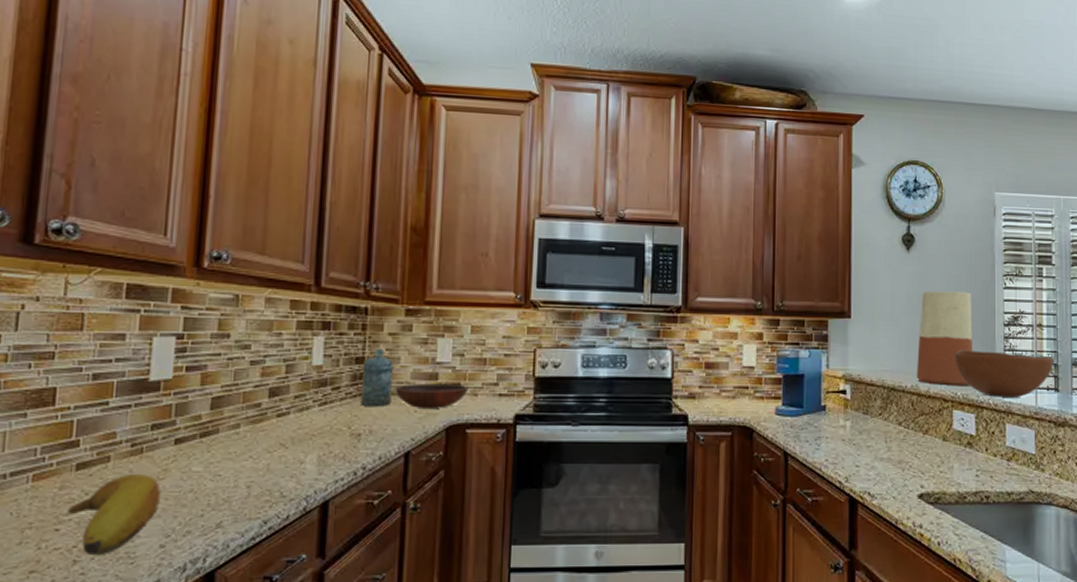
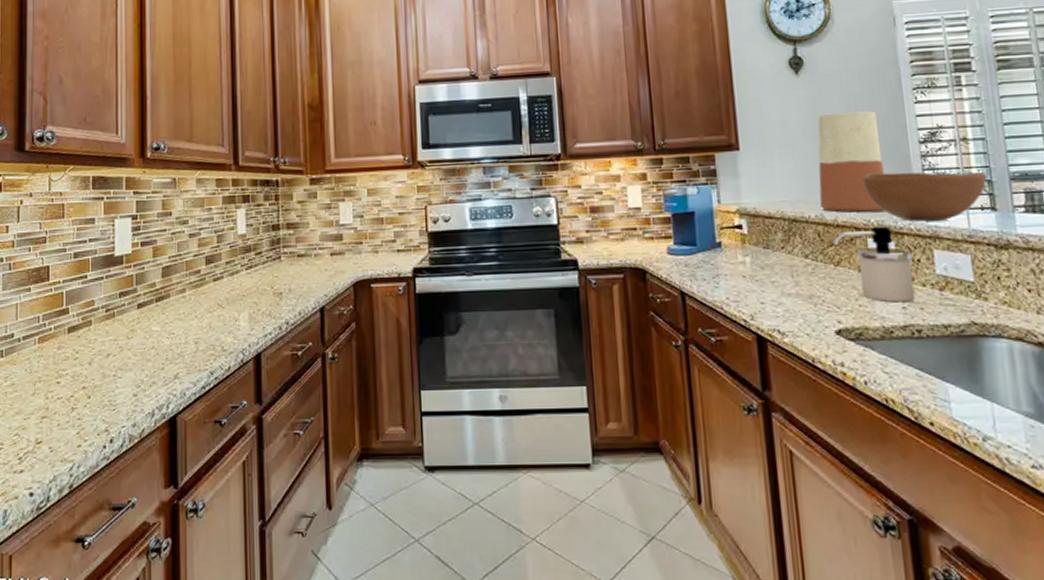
fruit: present [67,475,161,555] -> none [64,335,131,403]
canister: present [361,348,395,406] -> none [278,215,306,268]
wooden bowl: present [395,383,469,408] -> none [307,242,370,267]
soap dispenser: none [924,399,988,470] -> present [833,226,915,303]

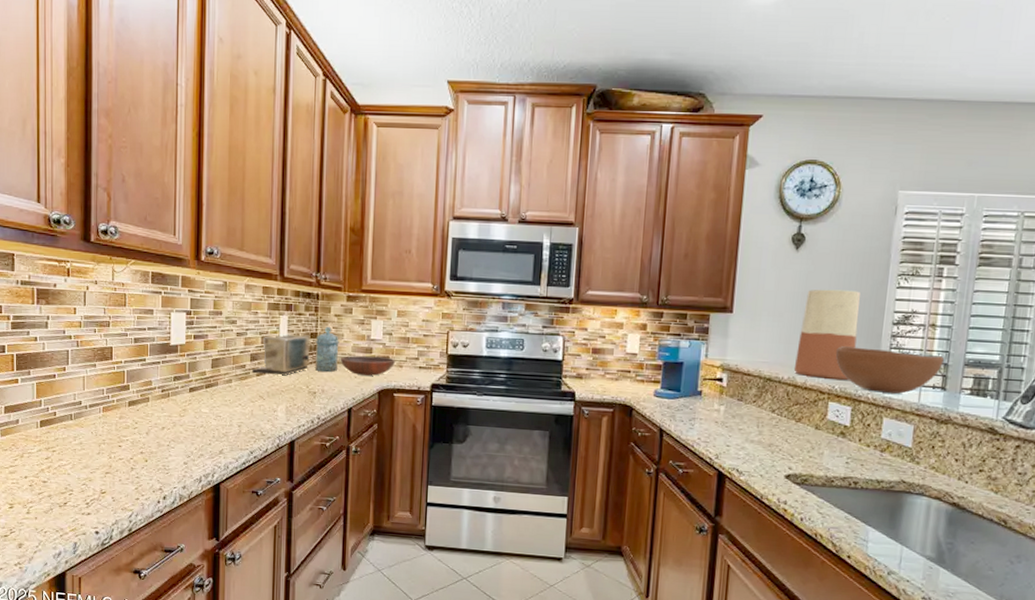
toaster: none [206,228,273,279] -> present [250,334,310,376]
canister: none [278,215,306,268] -> present [315,326,339,372]
wooden bowl: none [307,242,370,267] -> present [340,355,396,376]
soap dispenser: present [833,226,915,303] -> none [798,392,864,459]

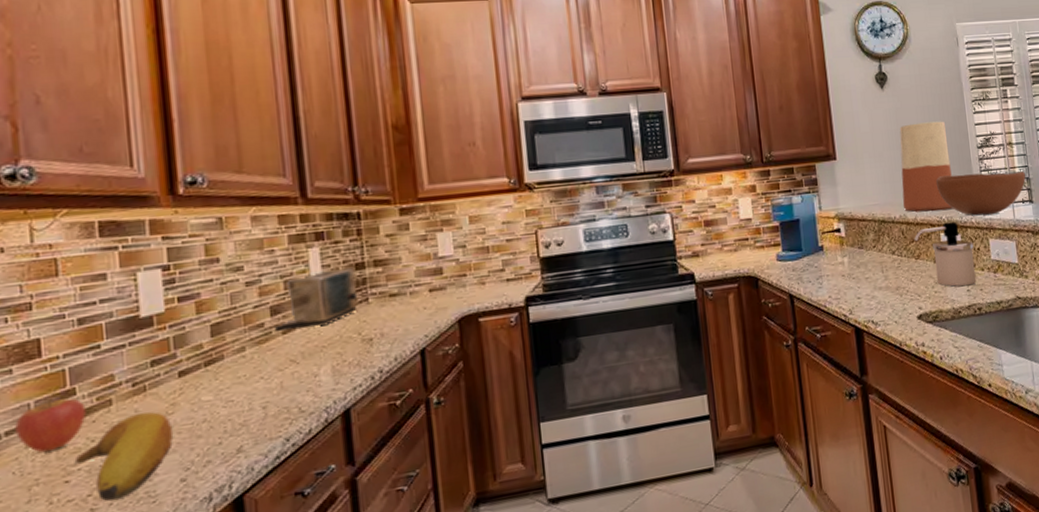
fruit: none [95,384,134,424] -> present [15,390,87,453]
fruit: none [125,411,183,466] -> present [74,412,174,501]
canister: present [315,326,339,372] -> none [363,250,400,311]
wooden bowl: present [340,355,396,376] -> none [400,275,476,305]
soap dispenser: none [798,392,864,459] -> present [914,221,977,287]

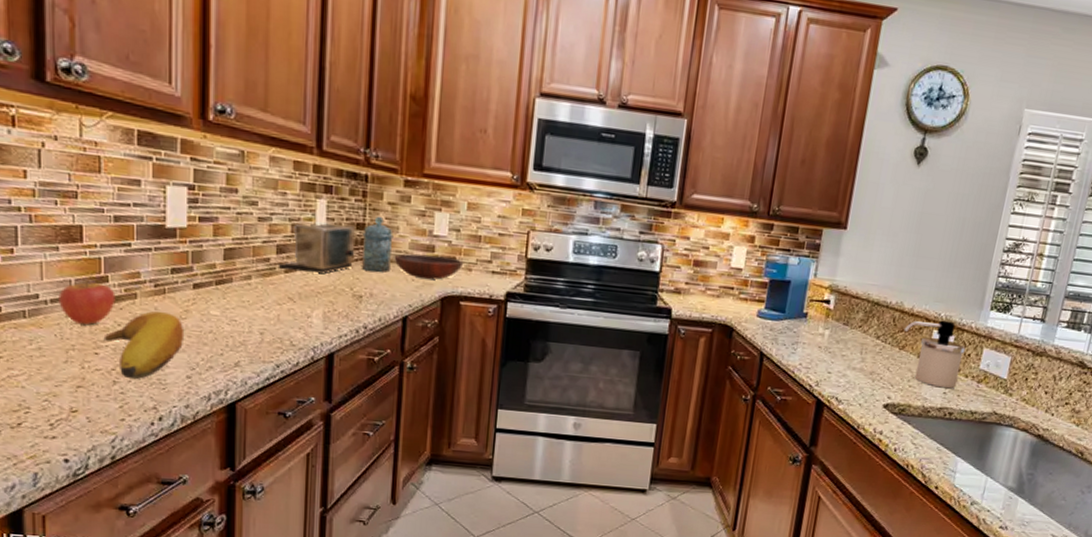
canister: none [363,250,400,311] -> present [362,215,394,272]
wooden bowl: none [400,275,476,305] -> present [394,253,464,280]
vase: present [899,121,953,212] -> none [902,209,976,308]
bowl: present [935,171,1026,216] -> none [944,271,1047,324]

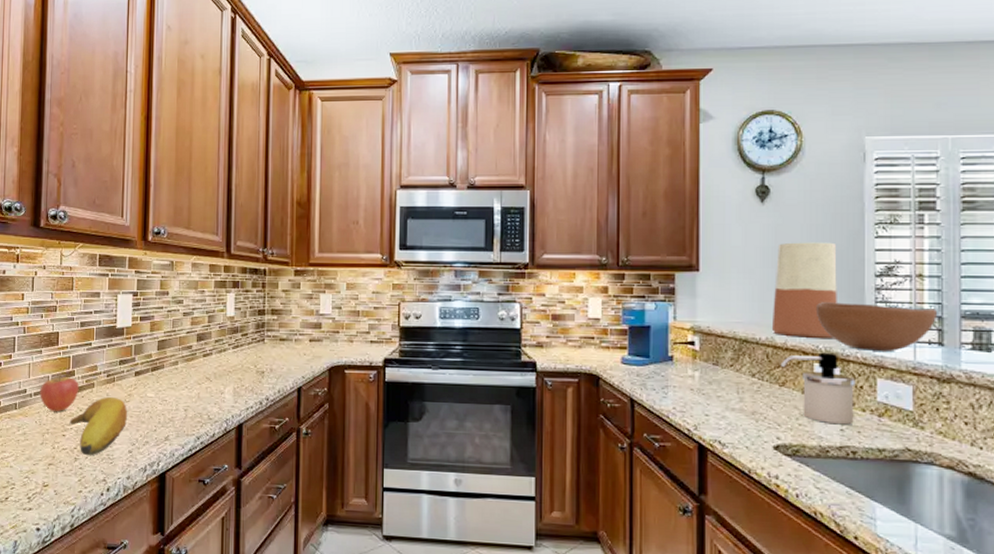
toaster: present [276,221,355,274] -> none [197,312,258,356]
canister: present [362,215,394,272] -> none [263,302,288,350]
wooden bowl: present [394,253,464,280] -> none [288,331,346,352]
vase: none [902,209,976,308] -> present [771,242,837,339]
bowl: none [944,271,1047,324] -> present [815,301,937,351]

